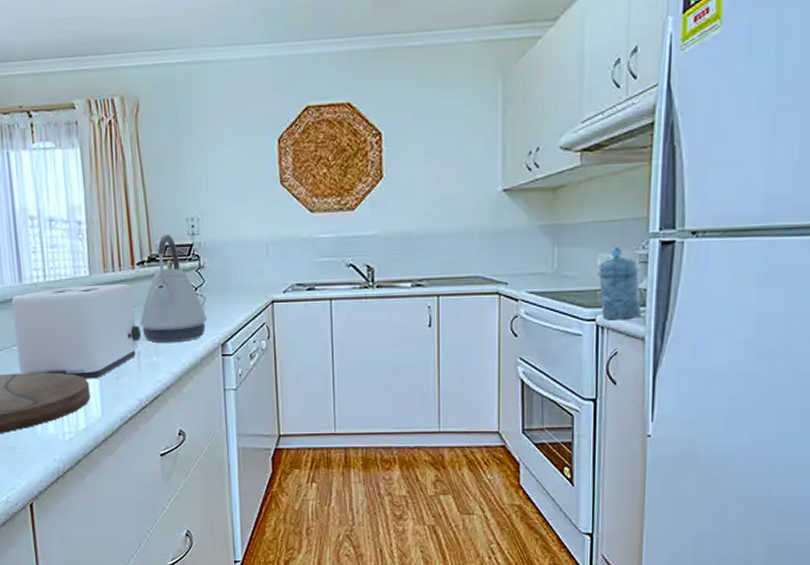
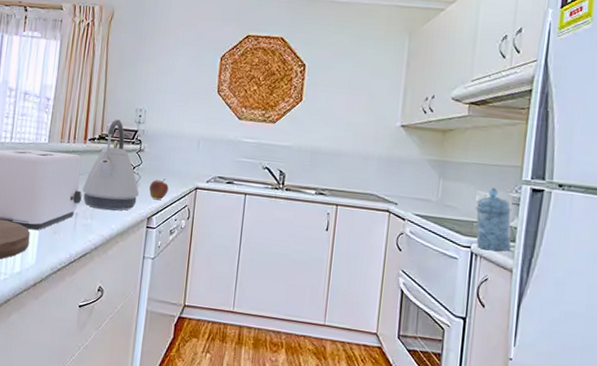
fruit: none [218,296,241,321] -> present [149,178,169,200]

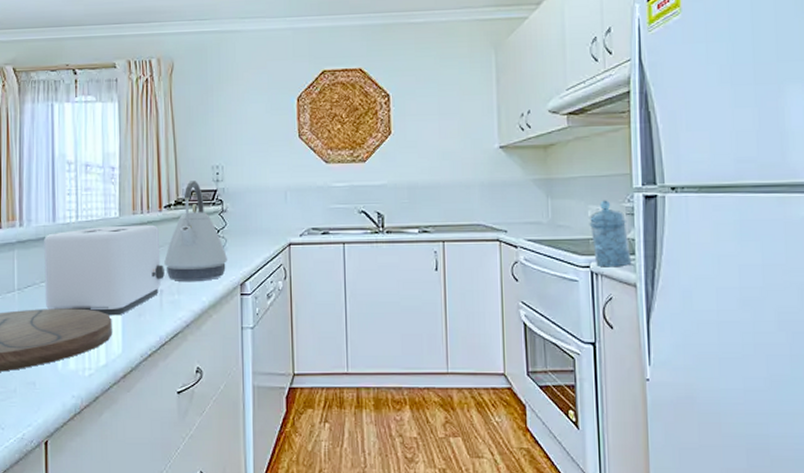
fruit: present [149,178,169,200] -> none [238,238,259,262]

